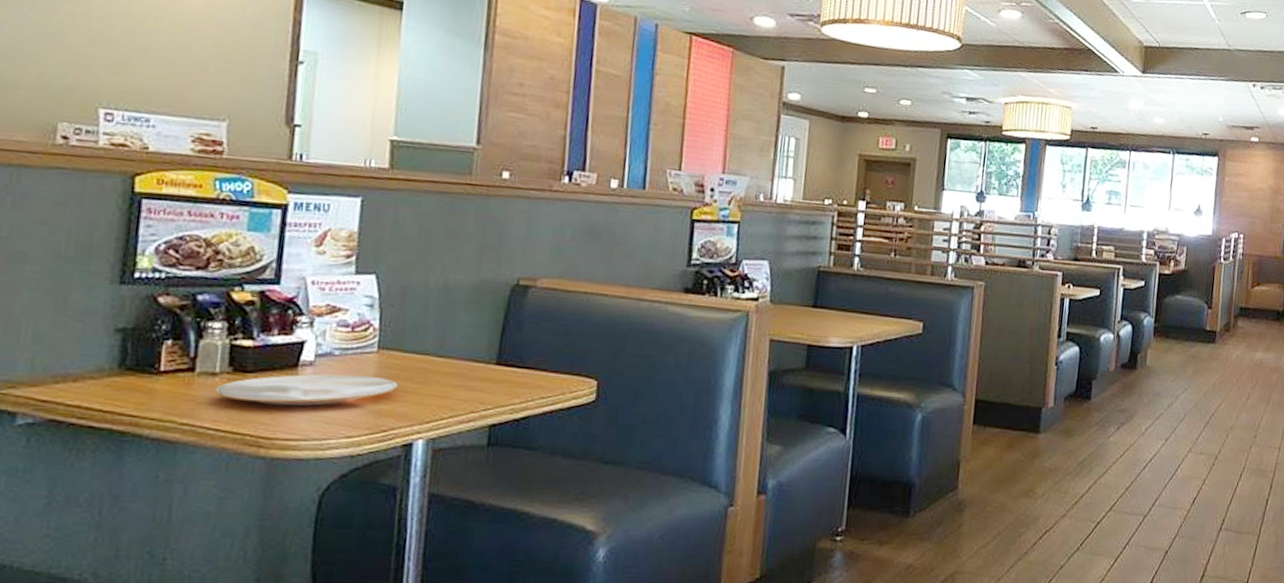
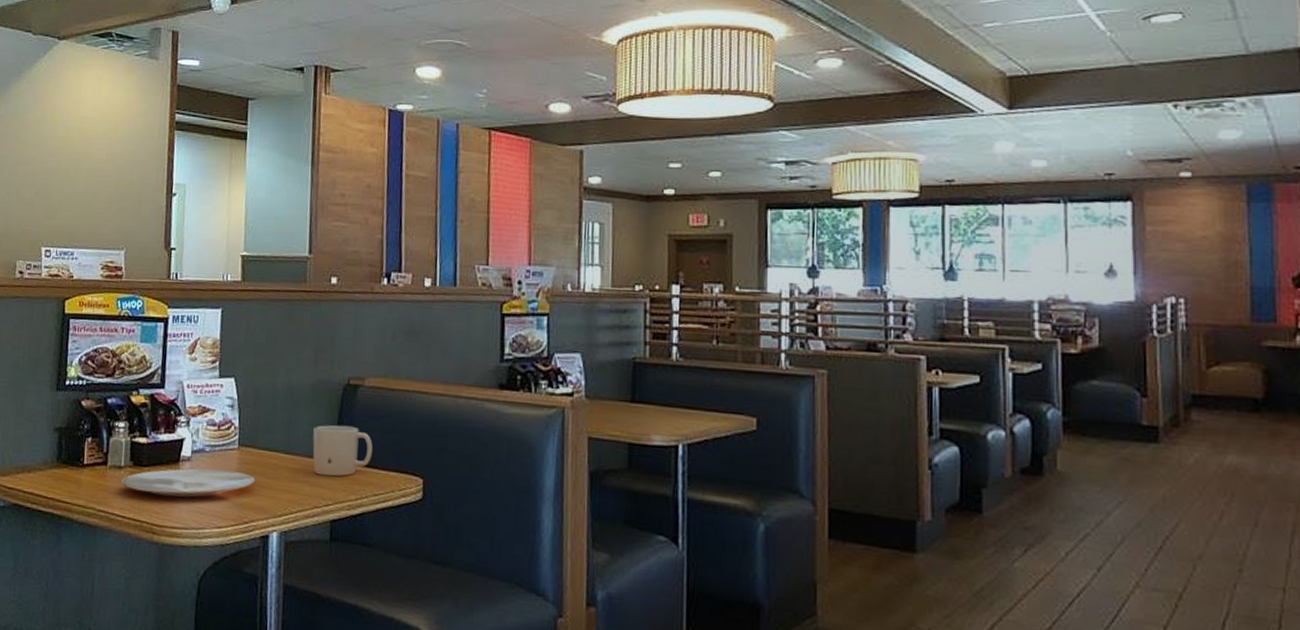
mug: none [470,326,543,382] -> present [312,425,373,478]

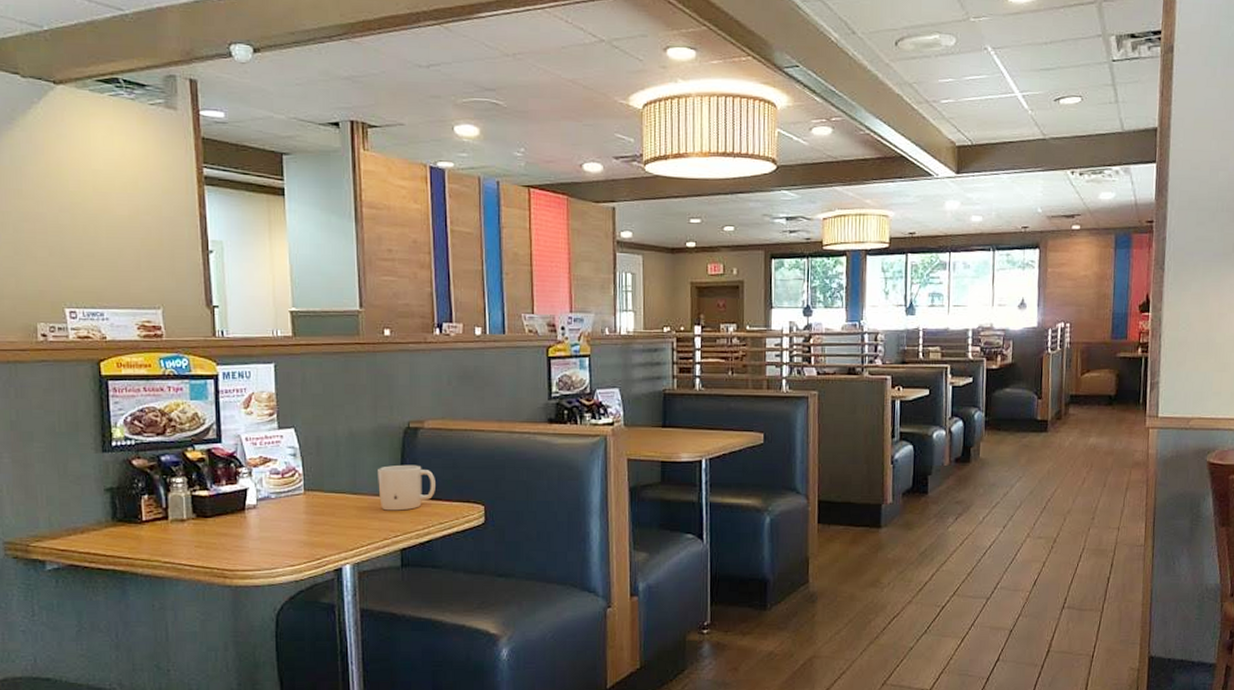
plate: present [121,468,256,498] -> none [186,514,325,543]

